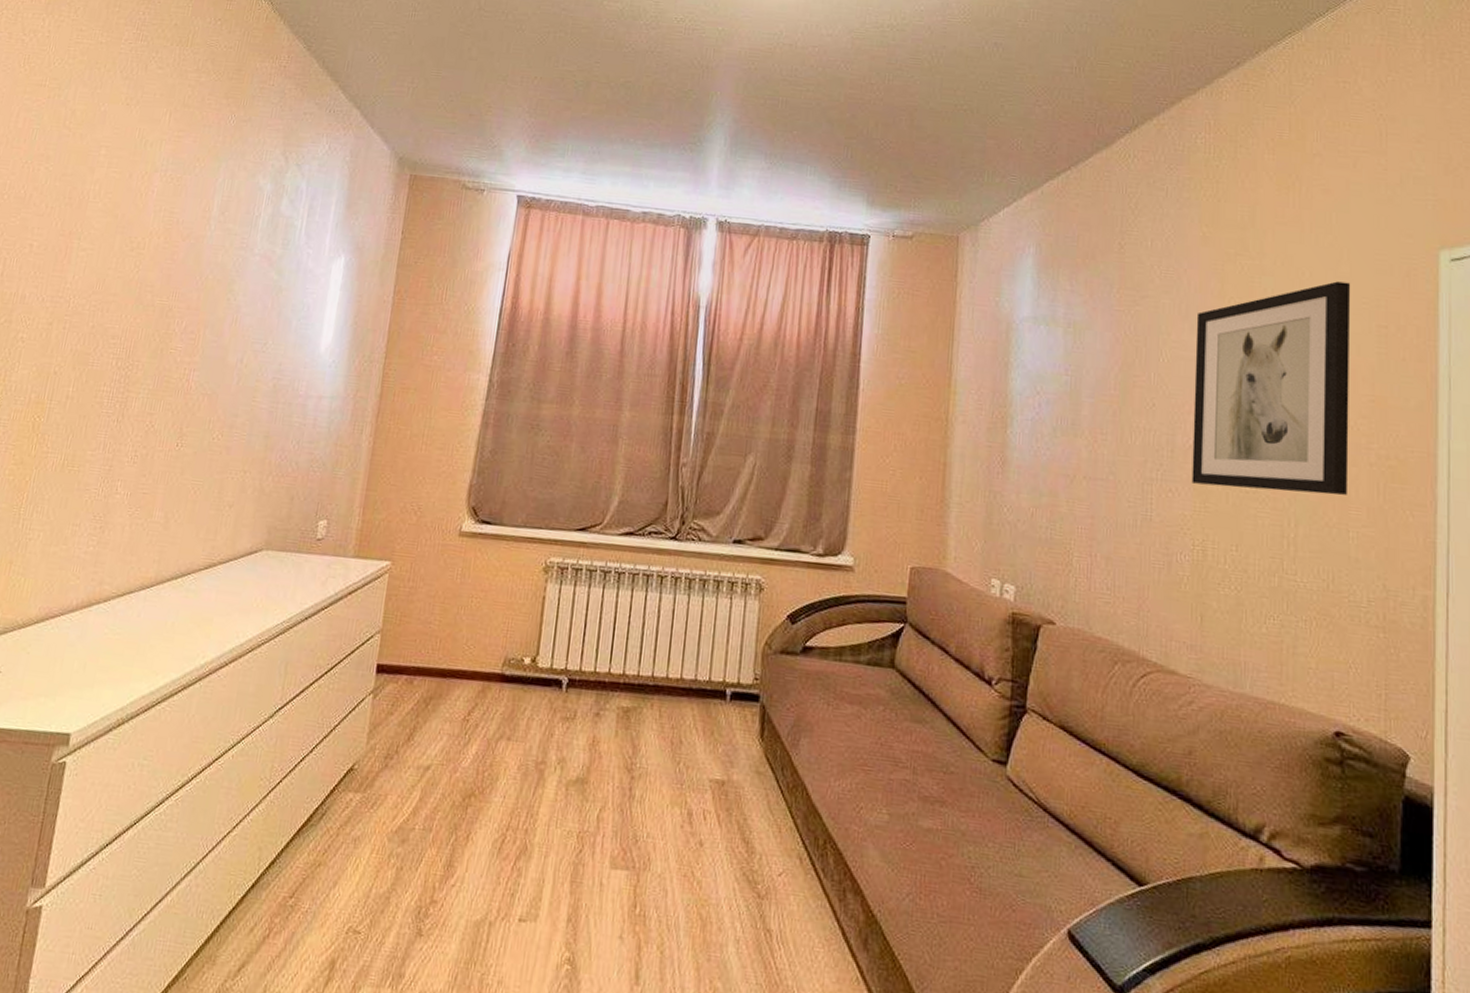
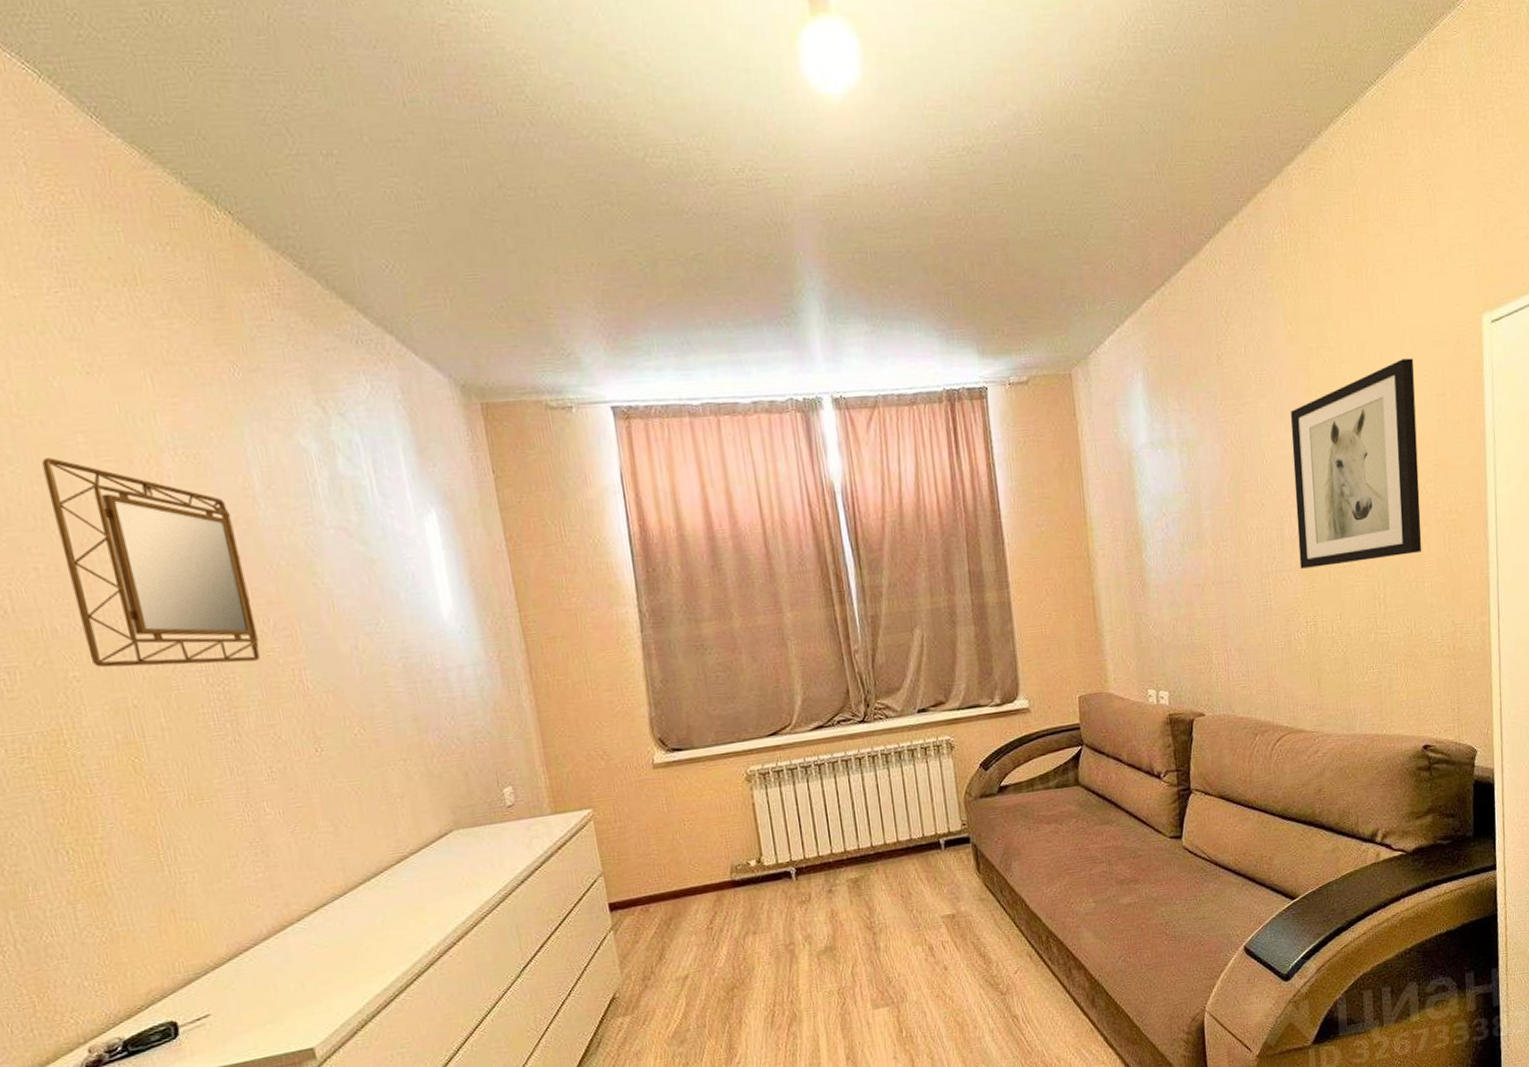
home mirror: none [39,162,186,355] -> present [41,458,260,668]

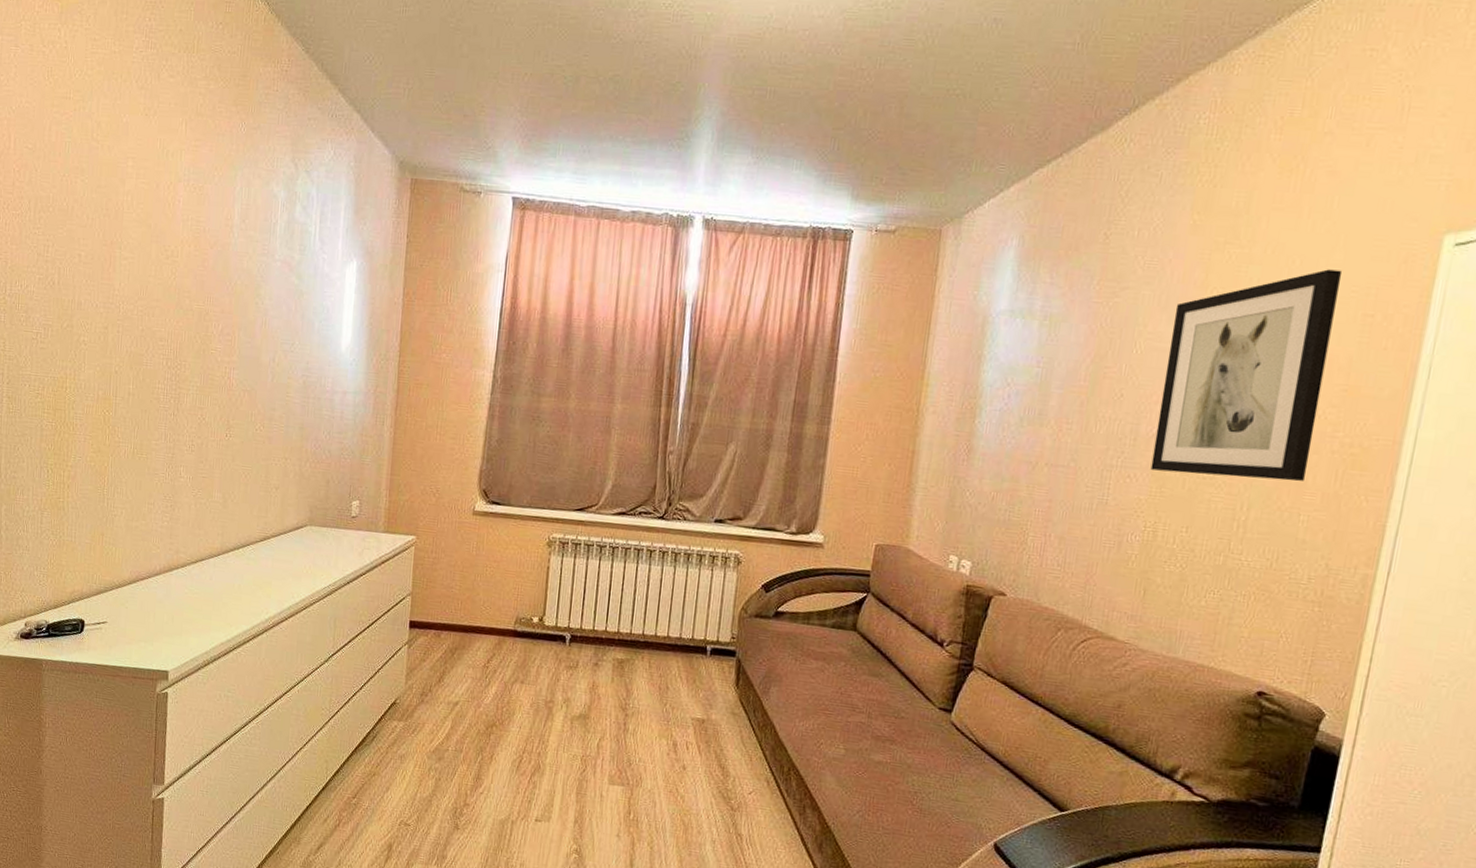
home mirror: present [41,458,260,668] -> none [97,174,213,355]

